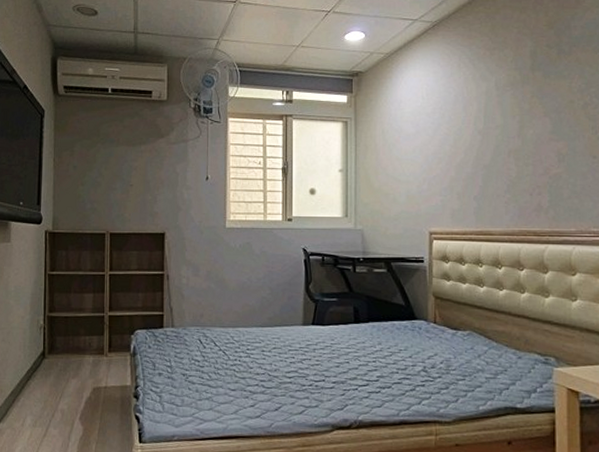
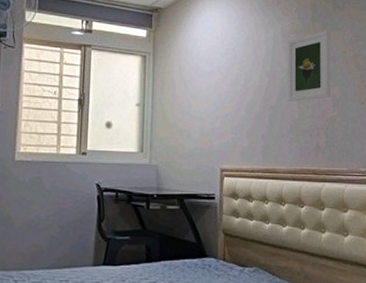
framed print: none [503,79,556,159] -> present [288,30,331,101]

